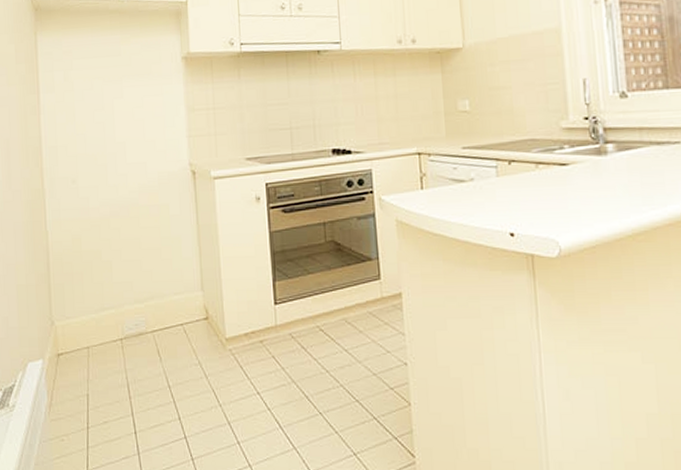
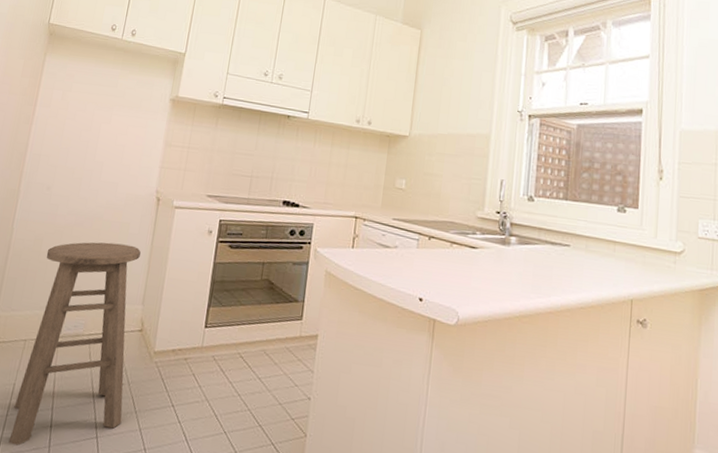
bar stool: none [88,228,208,457] -> present [8,242,141,446]

